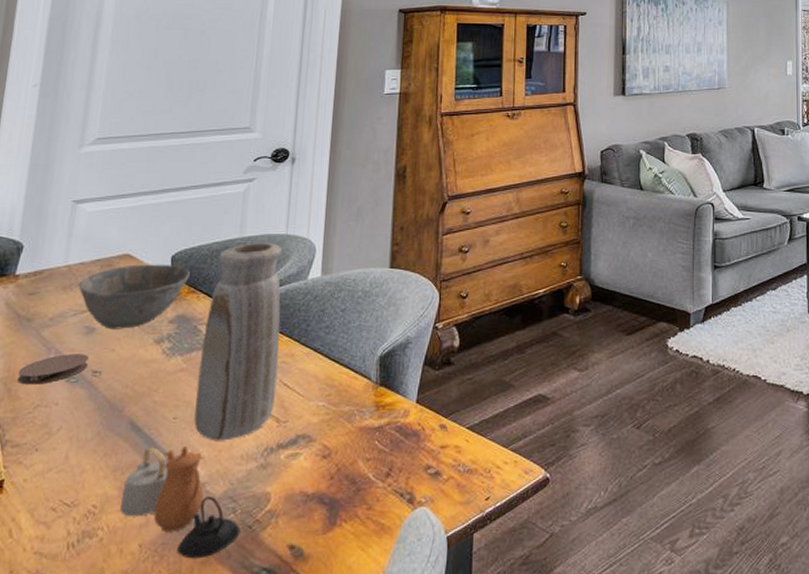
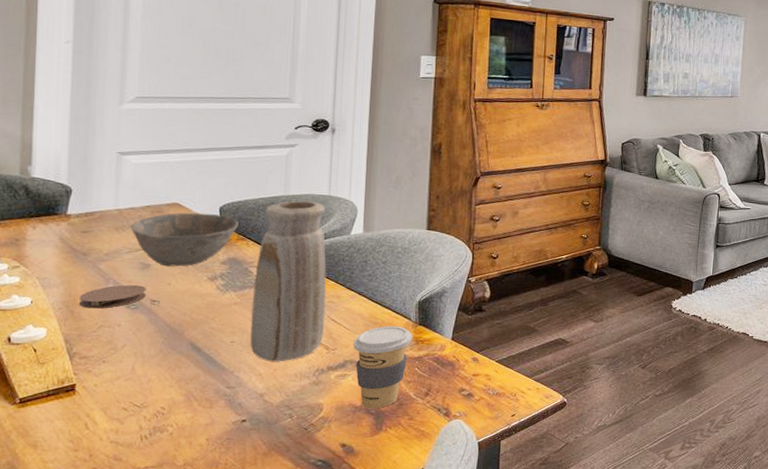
teapot: present [120,446,240,559] -> none [187,364,297,451]
coffee cup: none [306,388,373,497] -> present [353,325,413,409]

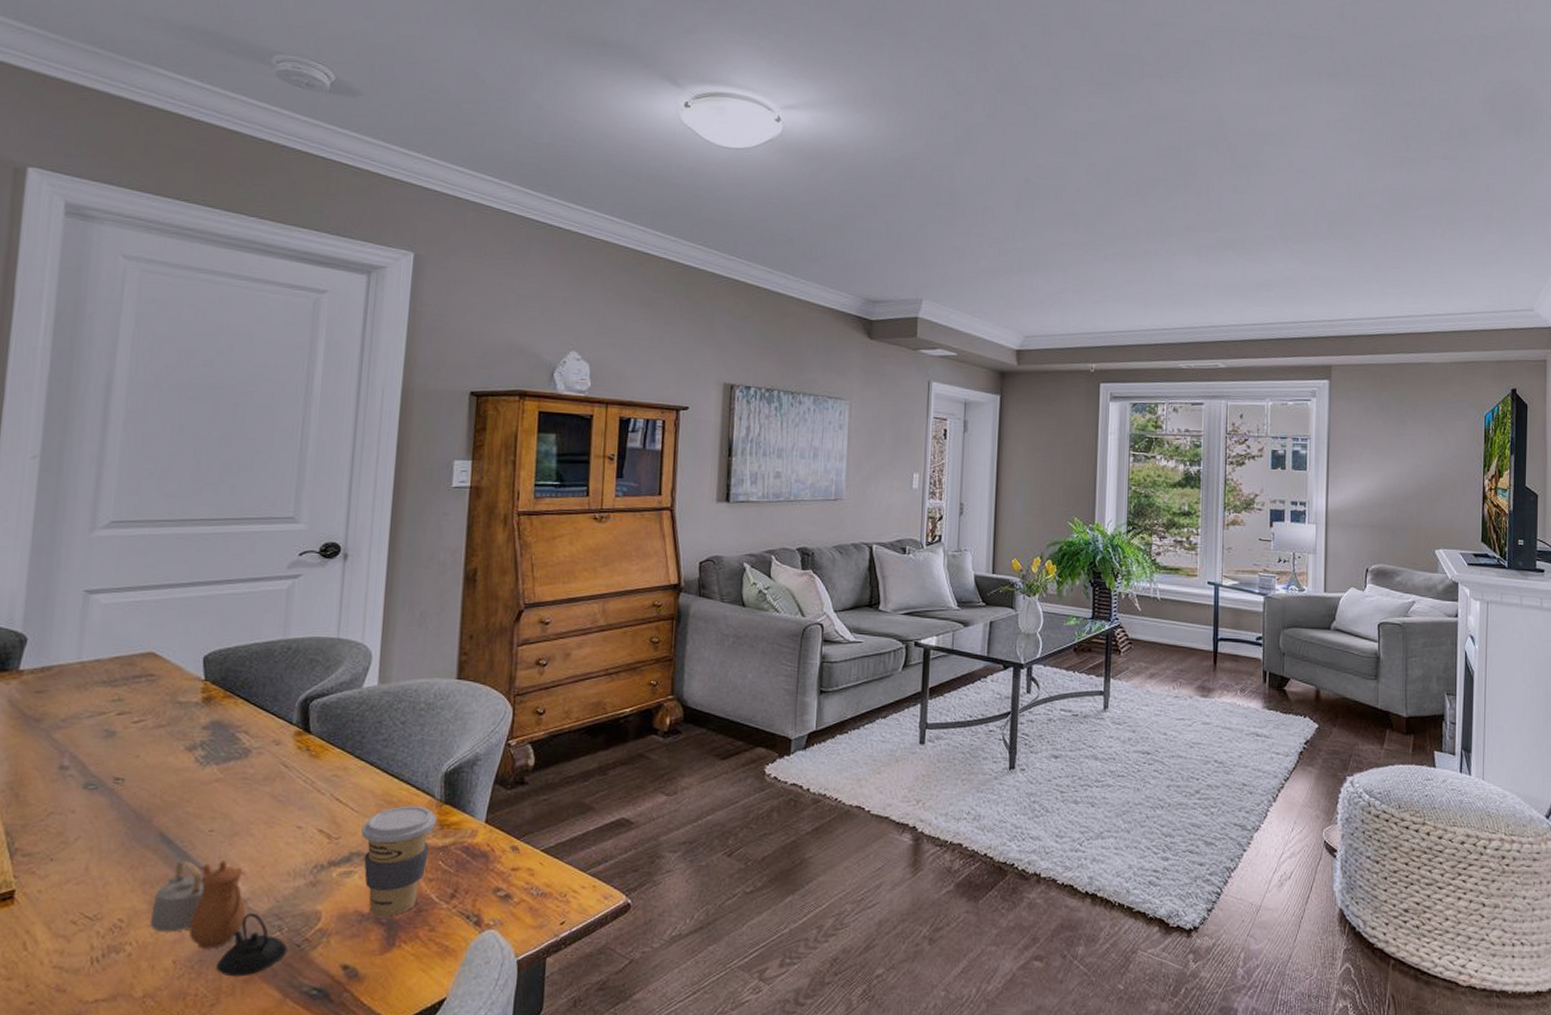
coaster: present [79,285,146,309] -> none [26,759,109,790]
bowl: present [130,212,238,267] -> none [94,664,226,734]
teapot: none [187,364,297,451] -> present [151,860,288,977]
vase: present [250,200,327,362] -> none [233,645,333,856]

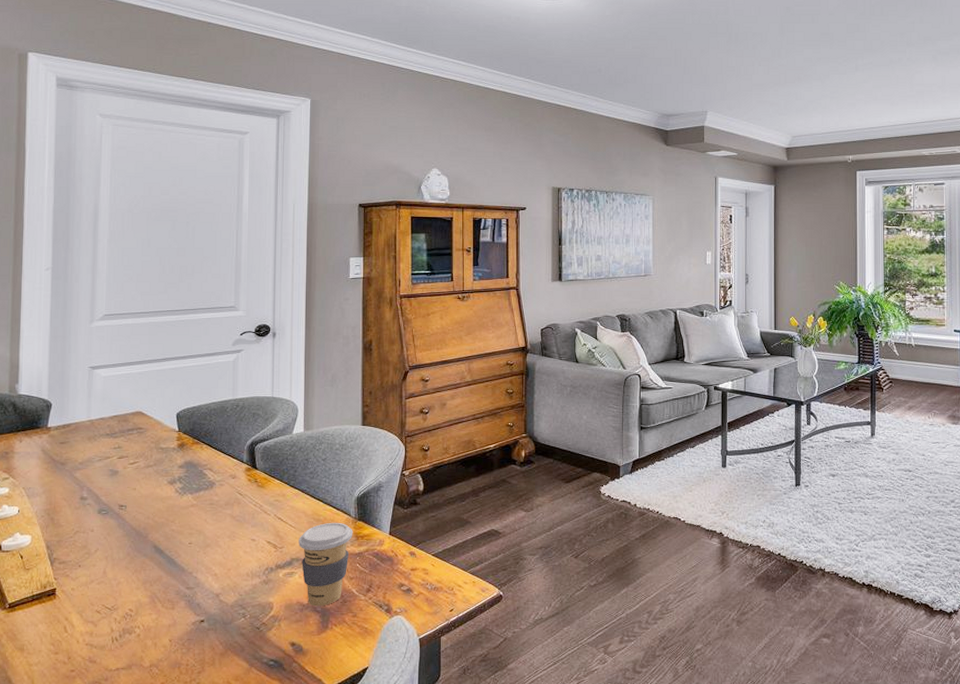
teapot: present [151,860,288,977] -> none [152,565,250,651]

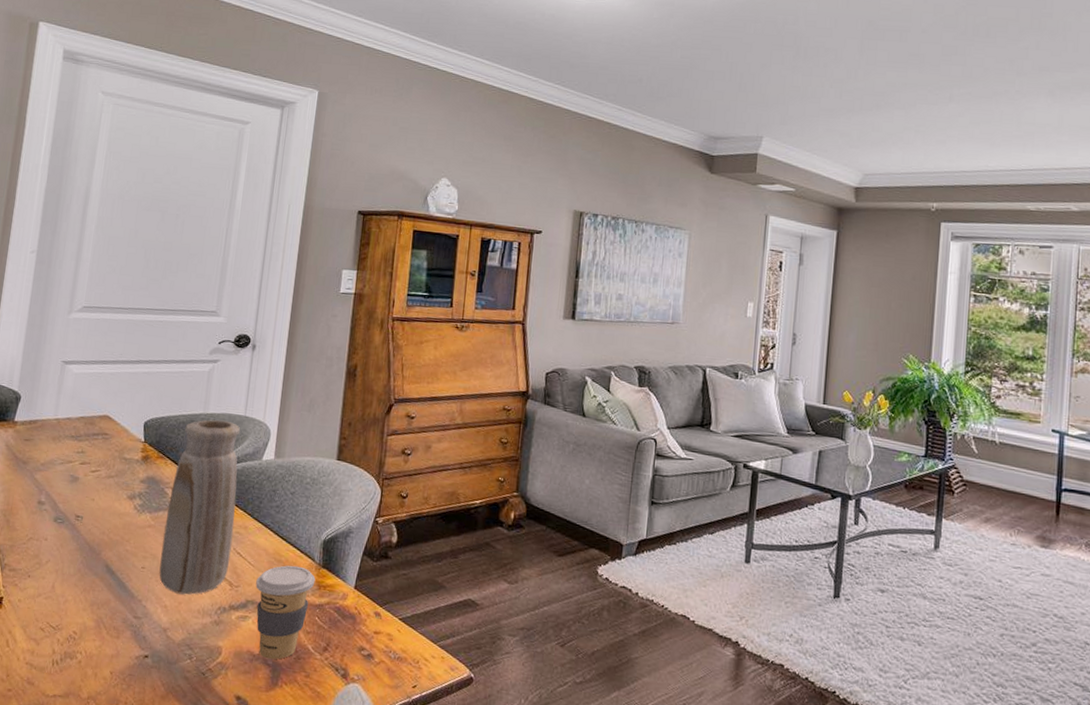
vase: none [206,403,273,562] -> present [159,419,241,595]

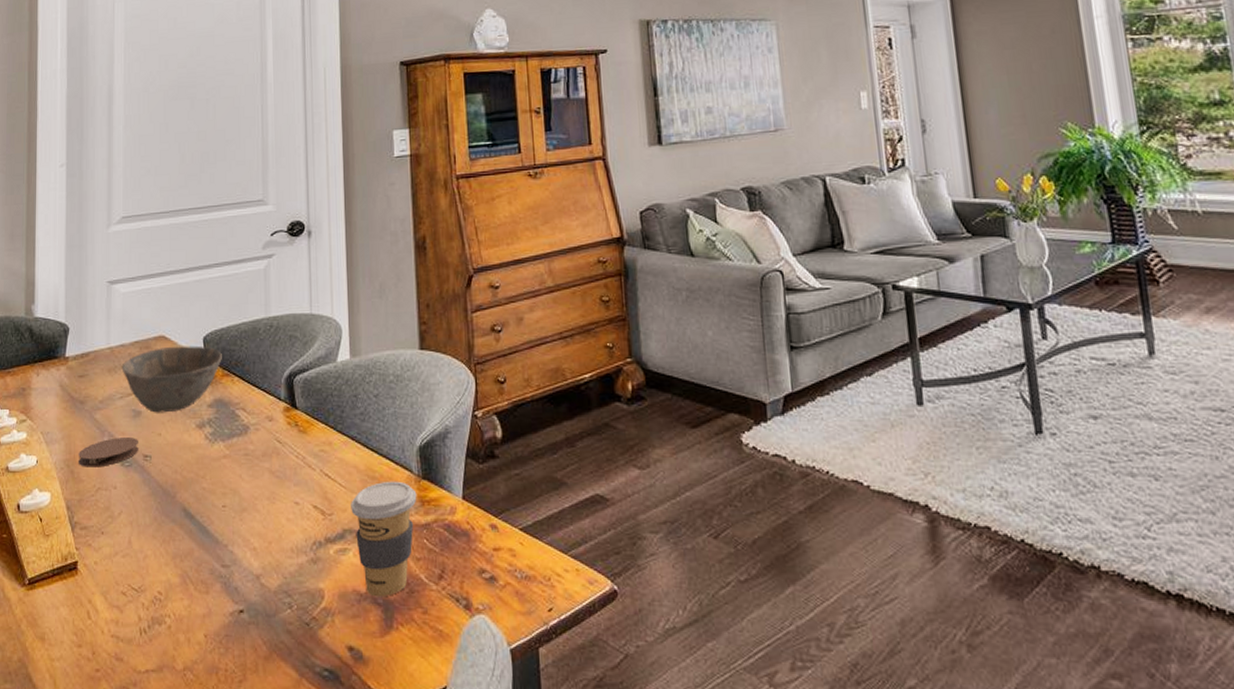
coaster: none [15,497,73,520] -> present [79,437,138,468]
bowl: none [65,425,160,482] -> present [121,345,222,413]
vase: present [159,419,241,595] -> none [241,322,318,532]

